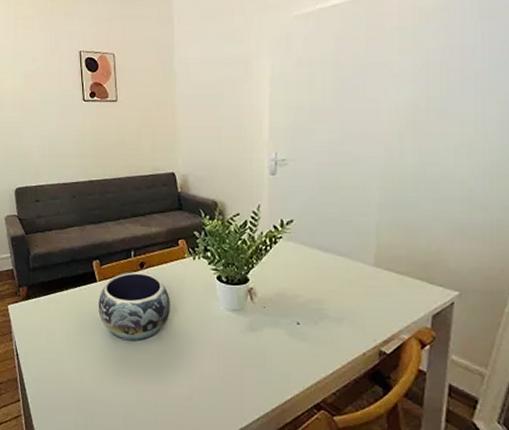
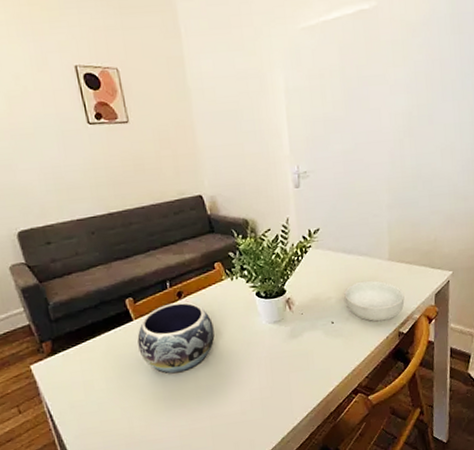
cereal bowl: none [315,284,391,334] -> present [344,280,405,322]

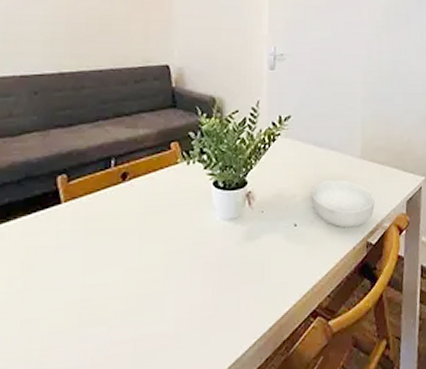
decorative bowl: present [137,301,215,374] -> none [61,185,158,277]

